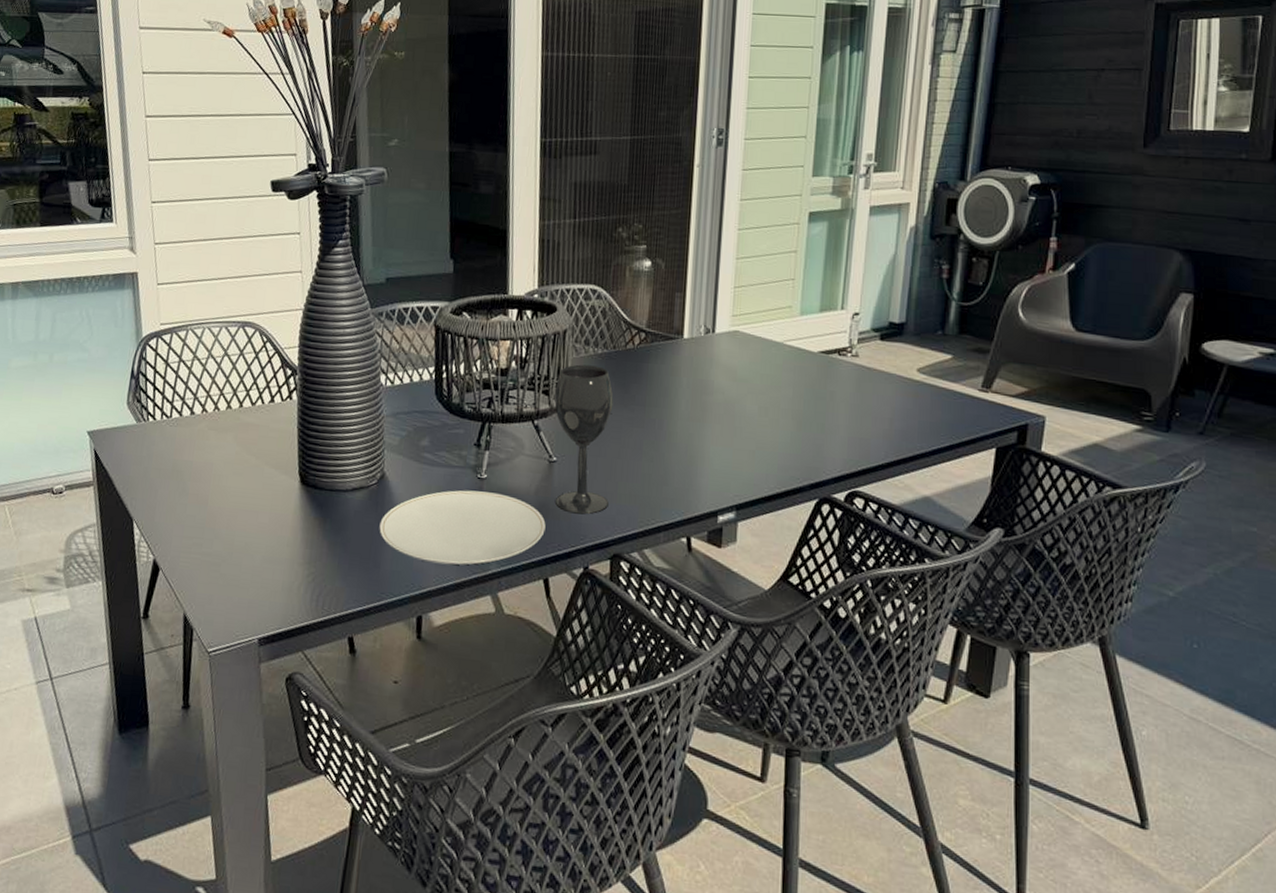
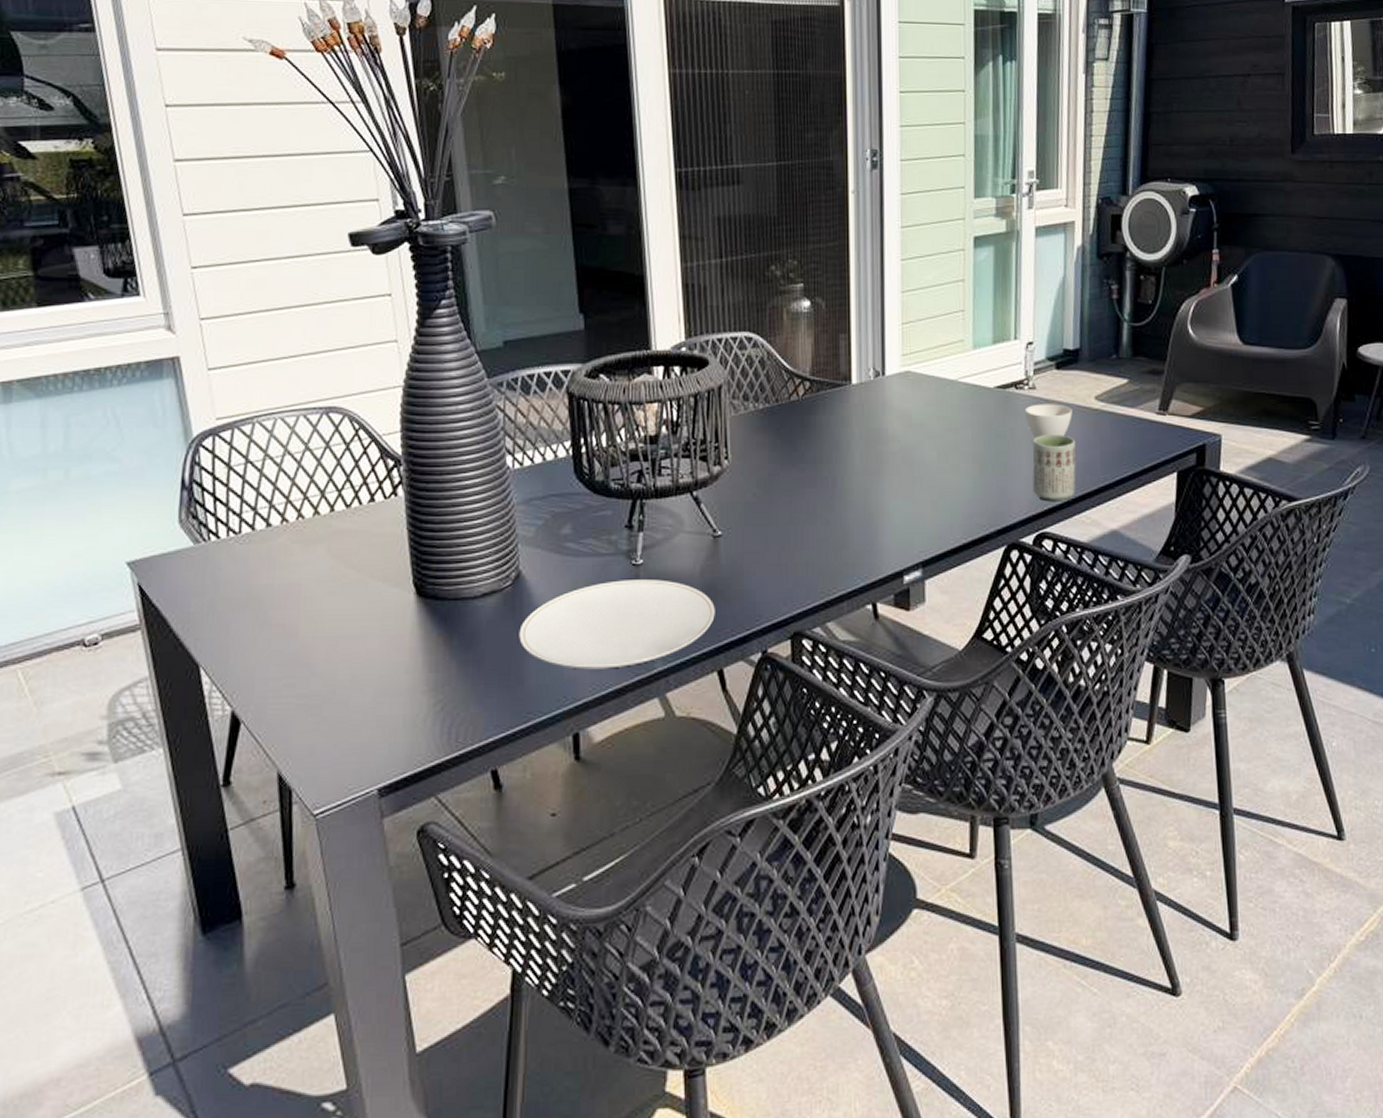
wine glass: present [554,364,614,515] -> none [714,423,784,592]
cup: none [846,371,893,404] -> present [1024,404,1072,439]
cup: none [849,400,895,465] -> present [1032,435,1076,502]

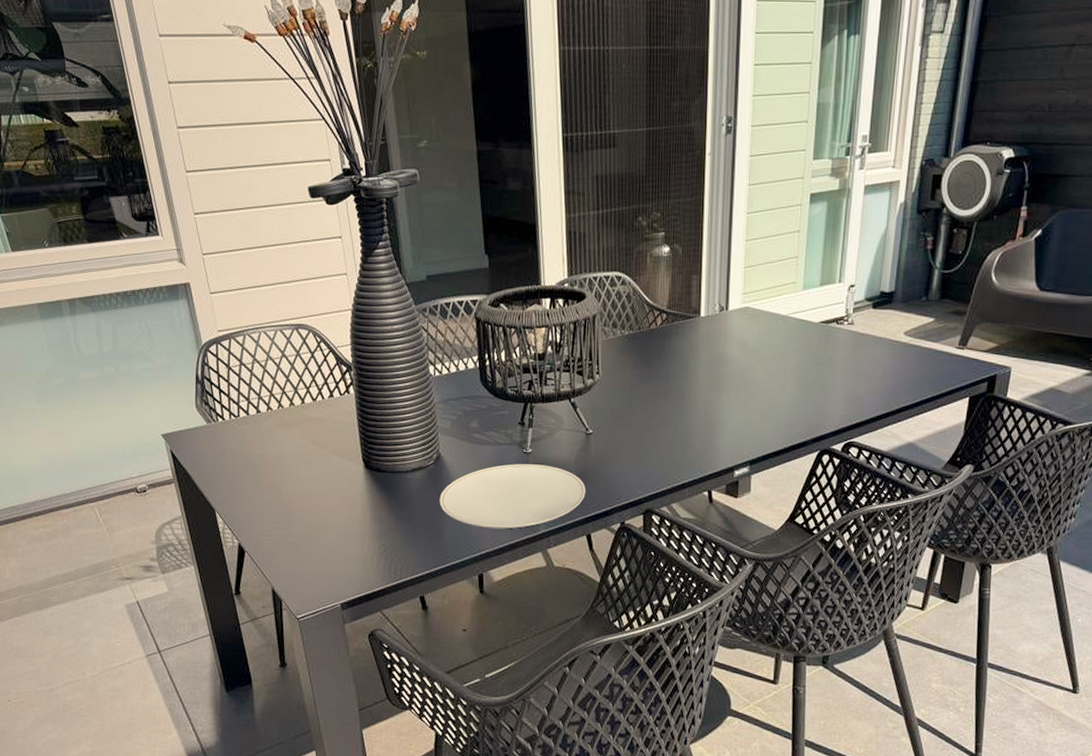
cup: present [1024,404,1072,439] -> none [843,337,884,366]
cup: present [1032,435,1076,502] -> none [845,363,885,418]

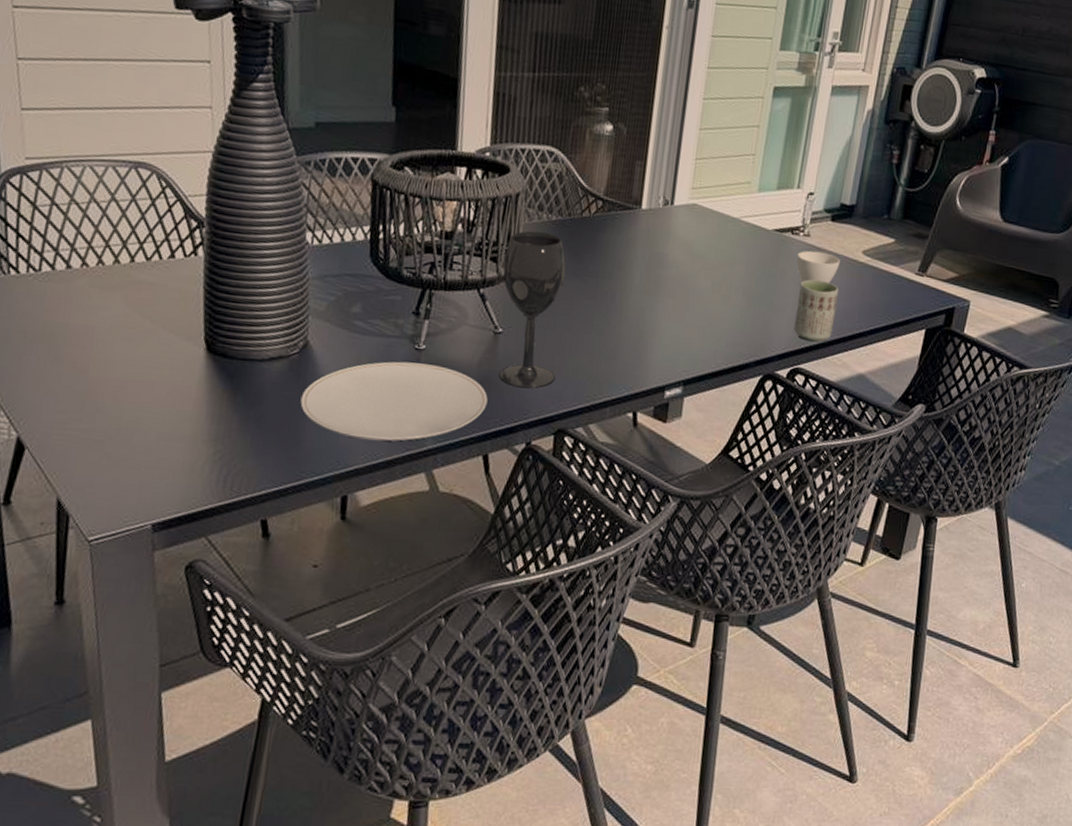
wine glass: none [588,346,640,478] -> present [499,231,566,389]
cup: none [843,337,884,366] -> present [796,250,840,283]
cup: none [845,363,885,418] -> present [794,279,840,343]

